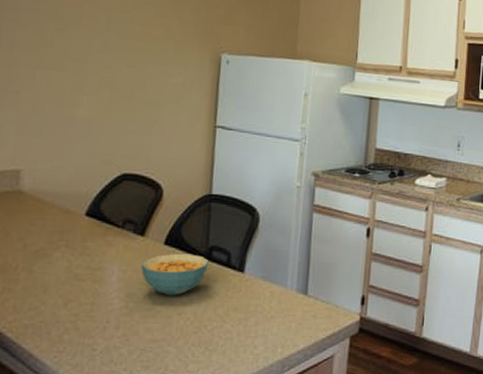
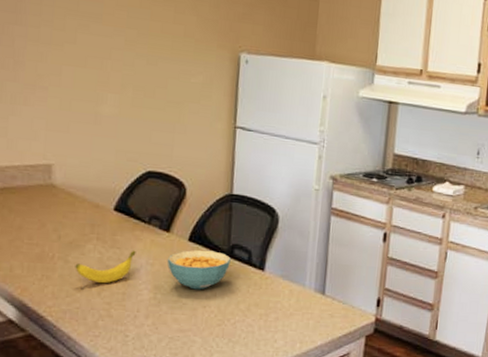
banana: none [40,256,108,294] -> present [75,250,136,284]

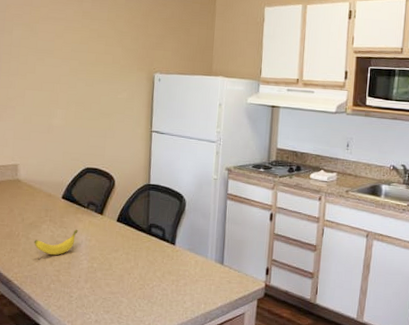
cereal bowl: present [167,249,231,290] -> none [101,228,149,261]

